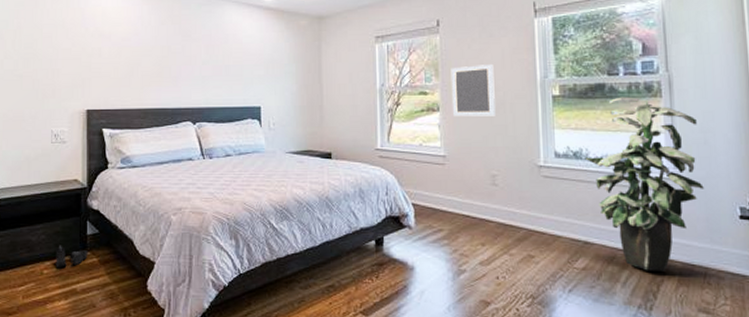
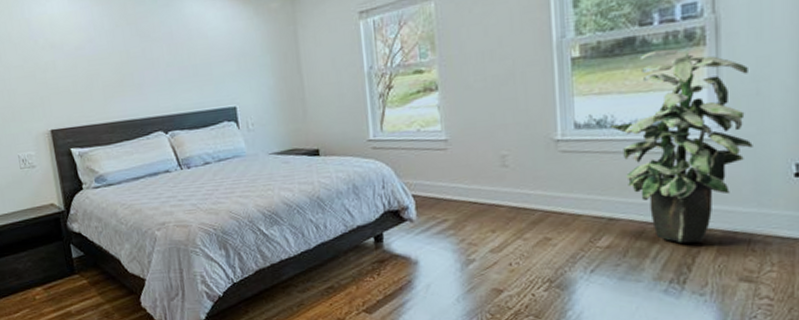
boots: present [56,245,88,267] -> none [44,270,77,292]
home mirror: present [451,65,496,117] -> none [449,29,504,95]

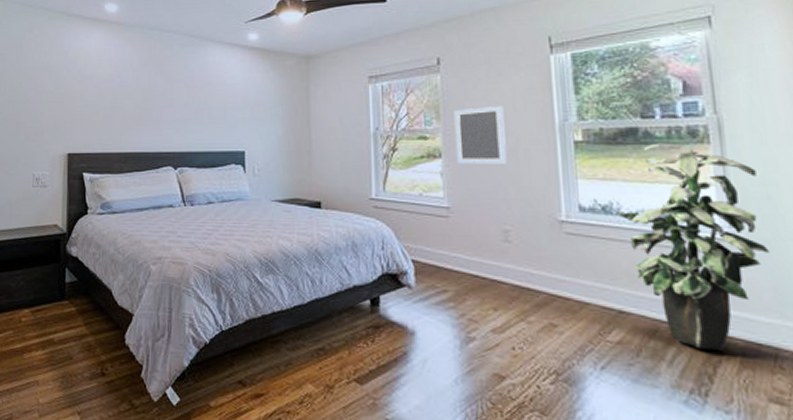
home mirror: none [449,29,504,95] -> present [453,106,507,164]

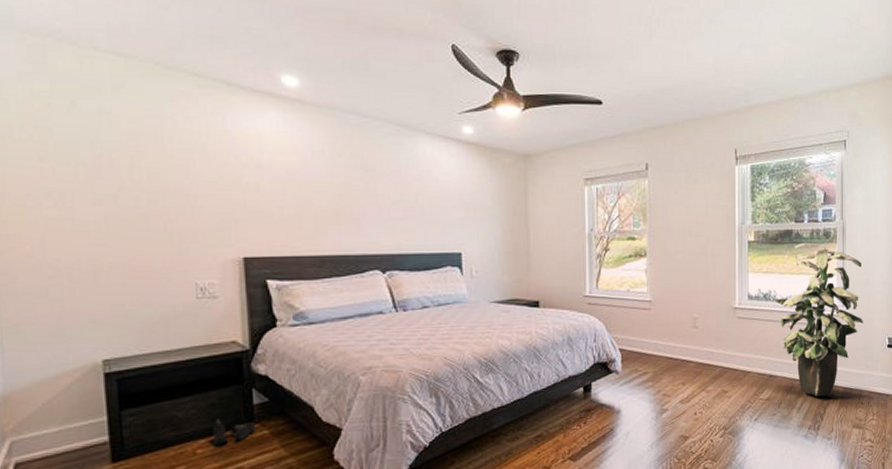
boots: none [34,292,66,316] -> present [212,419,257,445]
home mirror: present [453,106,507,164] -> none [658,210,698,262]

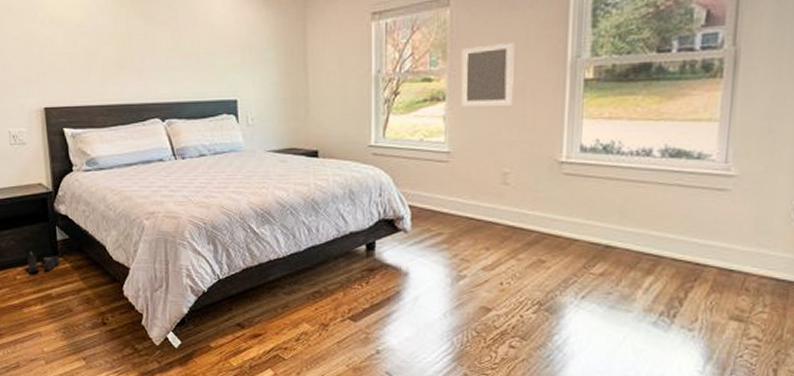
home mirror: none [658,210,698,262] -> present [460,43,515,107]
indoor plant: present [773,242,863,397] -> none [616,78,763,277]

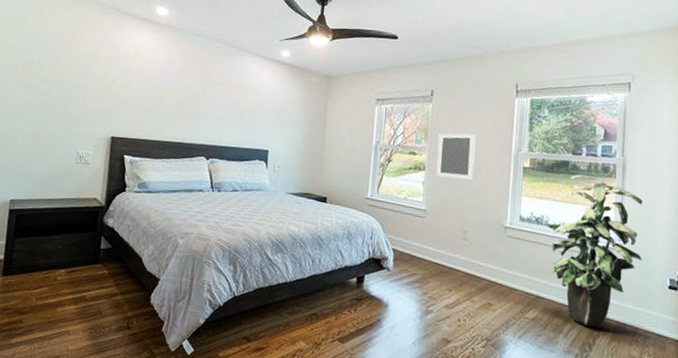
boots: present [27,251,60,273] -> none [69,255,100,276]
indoor plant: none [616,78,763,277] -> present [545,174,643,328]

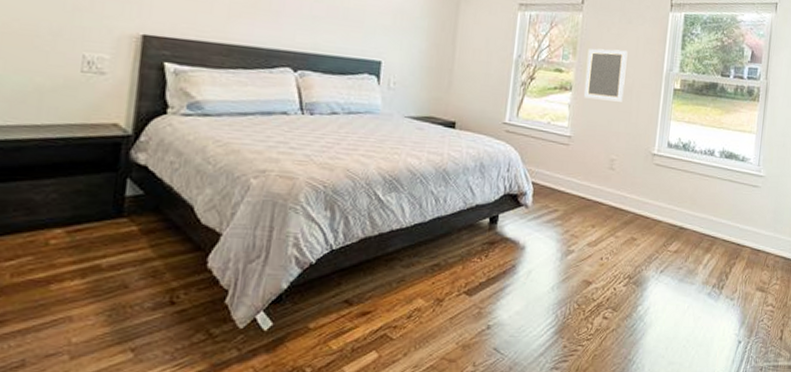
indoor plant: present [545,174,643,328] -> none [691,97,781,255]

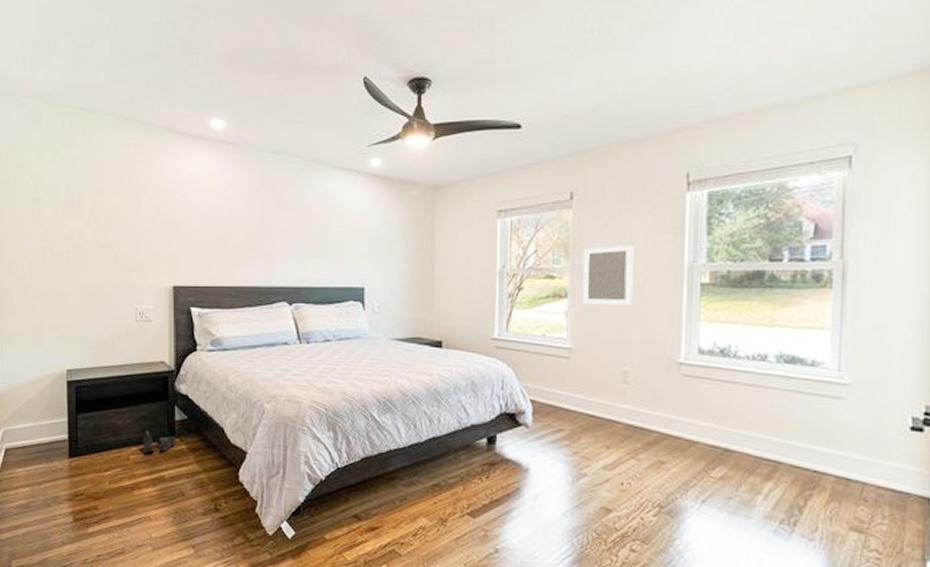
boots: none [70,207,125,237] -> present [142,430,177,453]

